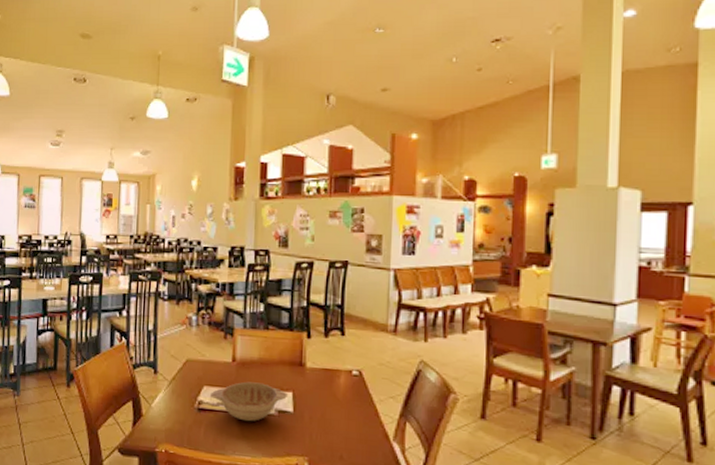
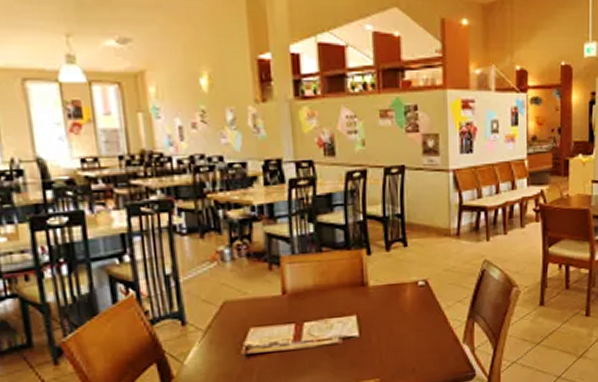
decorative bowl: present [209,381,287,422] -> none [258,312,351,357]

